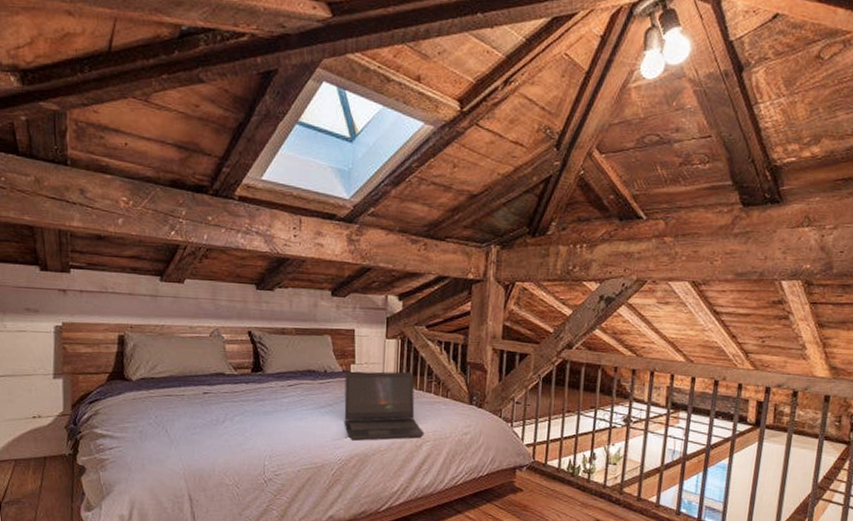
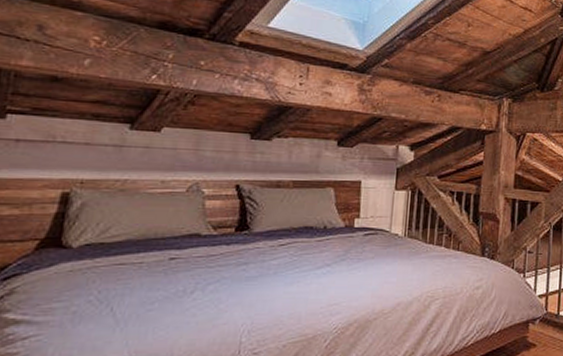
laptop computer: present [344,371,424,442] -> none [343,224,434,306]

